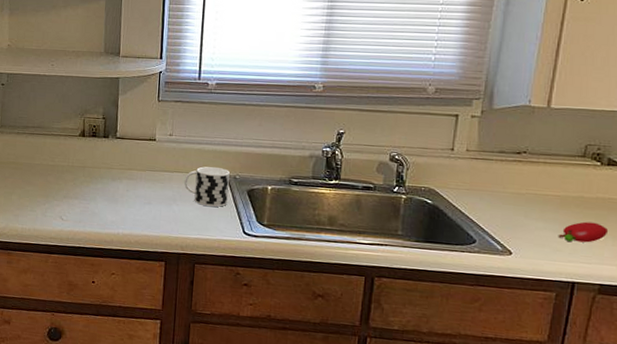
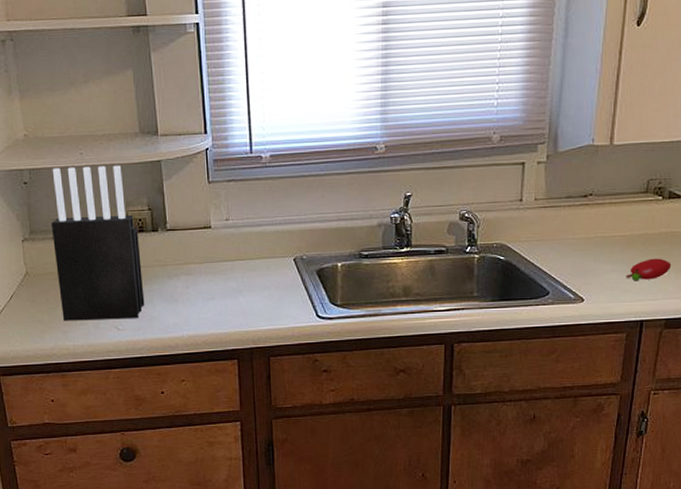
knife block: none [16,74,92,213] -> present [50,165,145,321]
cup: present [184,166,230,207] -> none [248,249,297,294]

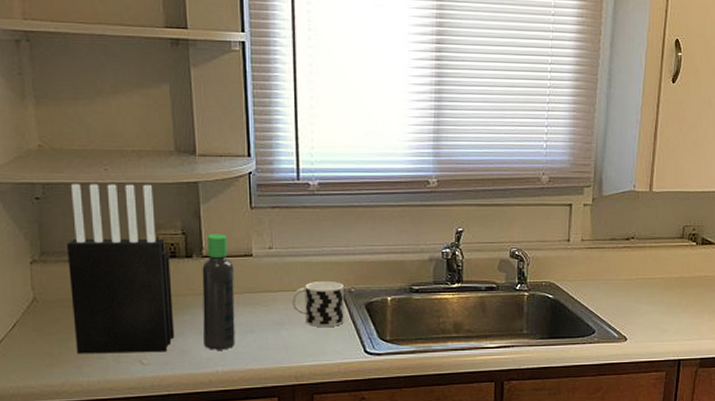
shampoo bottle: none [167,208,198,316] -> present [202,234,235,350]
cup: none [248,249,297,294] -> present [292,282,344,328]
fruit: present [625,258,672,280] -> none [664,300,705,321]

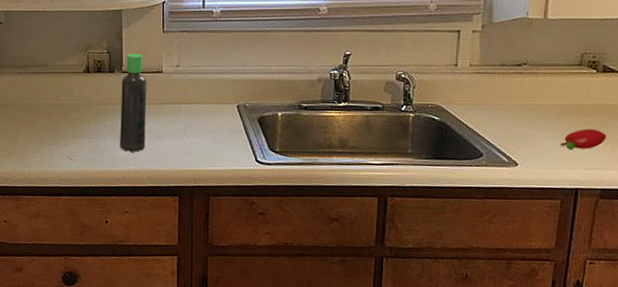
knife block: present [66,183,175,354] -> none [19,11,97,151]
cup: present [292,282,344,328] -> none [194,96,239,137]
fruit: none [664,300,705,321] -> present [560,129,607,149]

